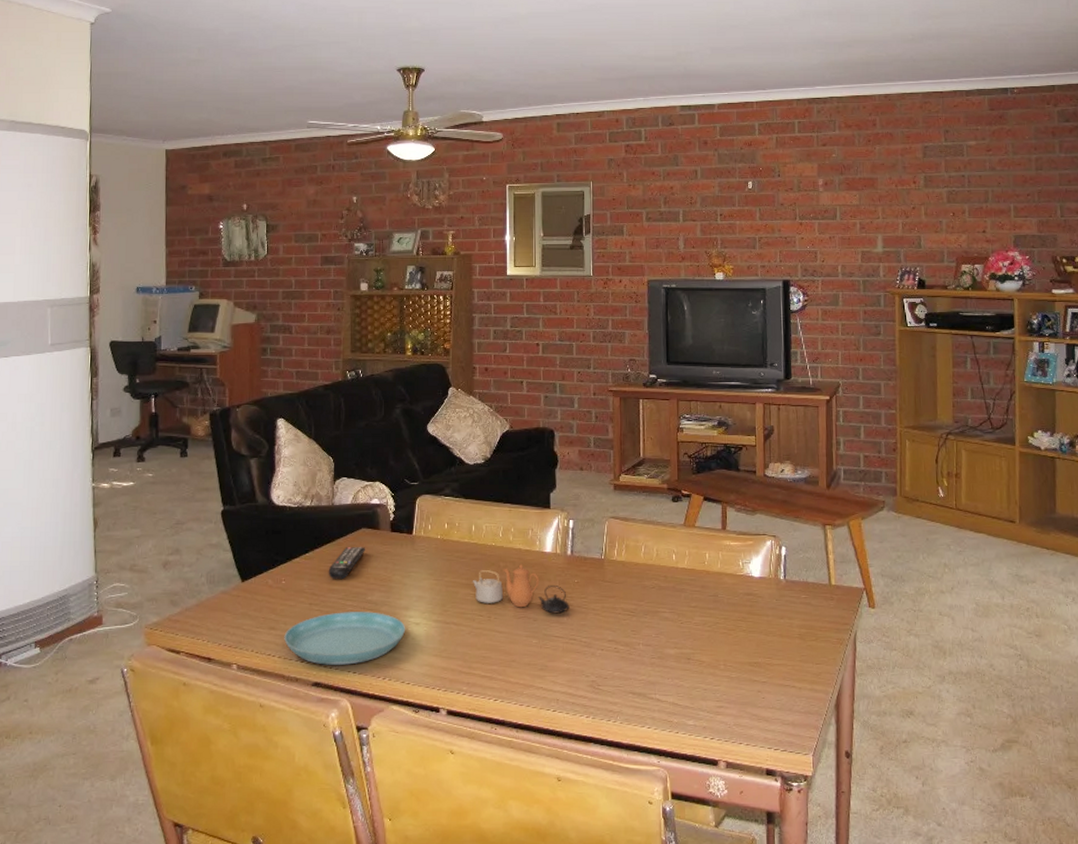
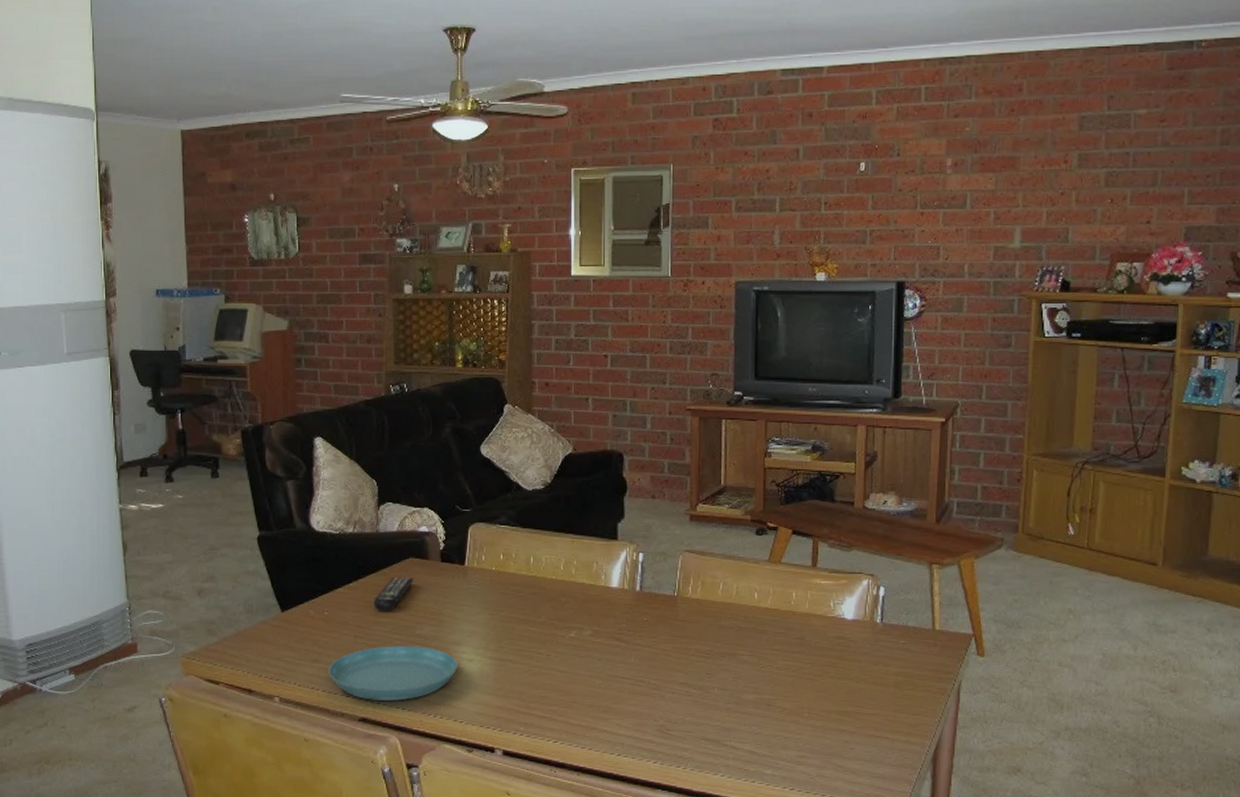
teapot: present [472,564,570,614] -> none [530,599,637,654]

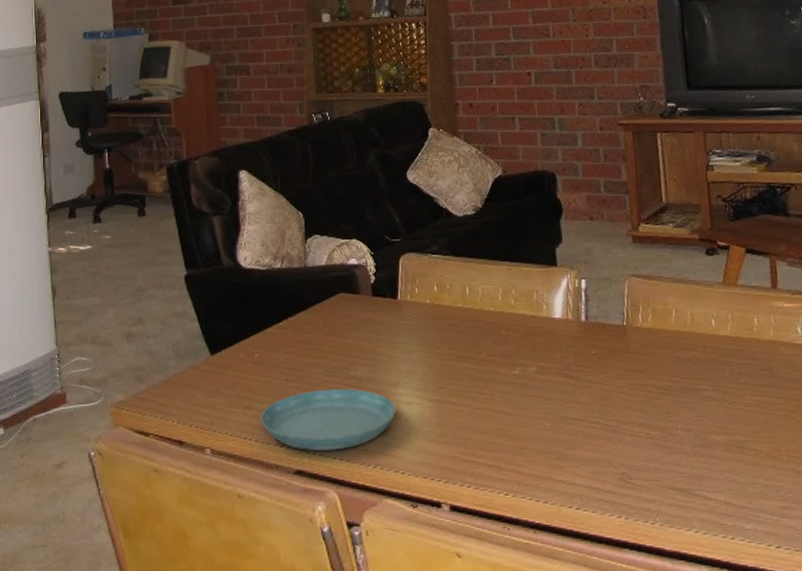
remote control: present [373,578,413,611] -> none [305,314,345,351]

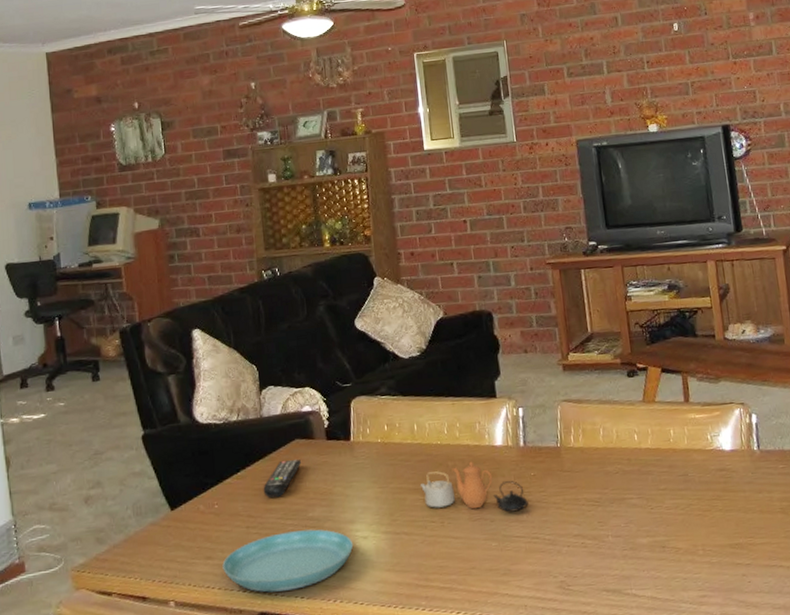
remote control: none [305,314,345,351] -> present [263,459,301,498]
teapot: none [469,332,588,392] -> present [419,461,528,512]

